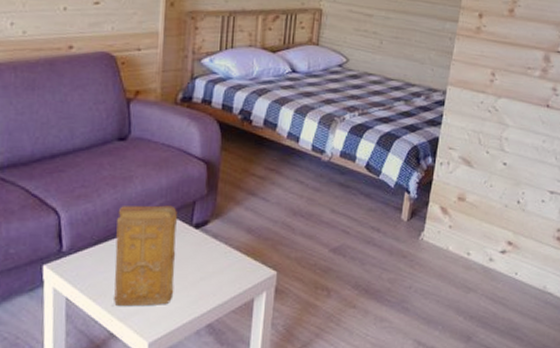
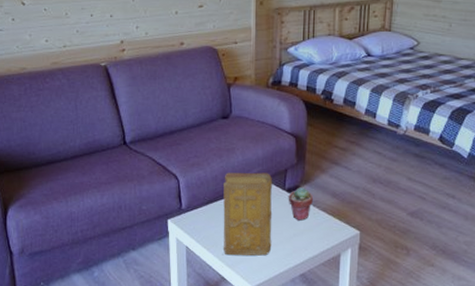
potted succulent: none [195,222,225,261] -> present [288,187,313,221]

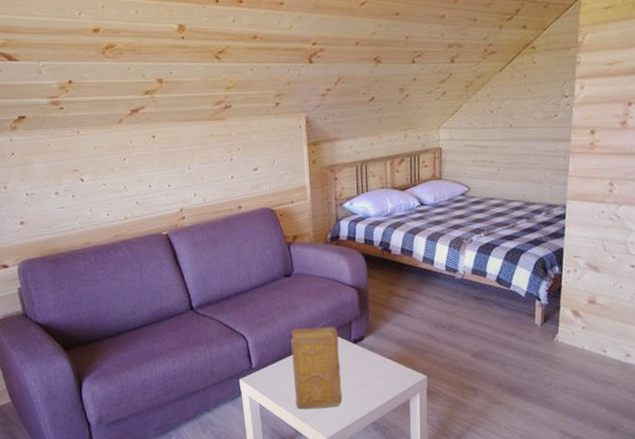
potted succulent: present [288,187,313,221] -> none [354,338,379,370]

